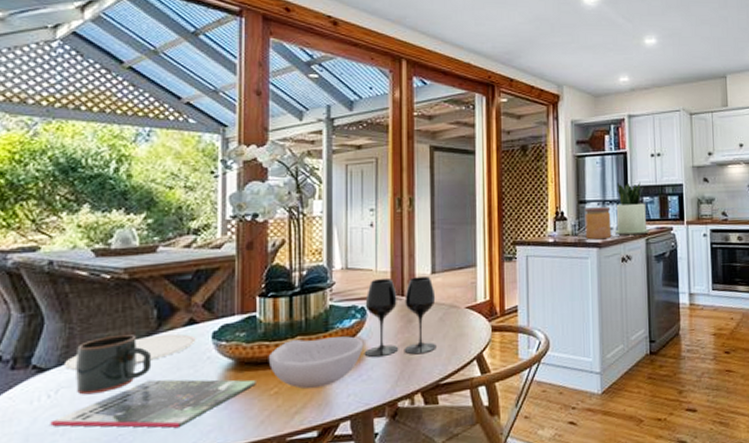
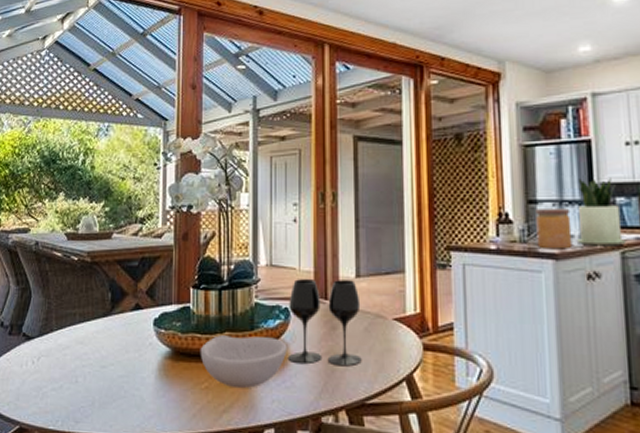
magazine: present [50,379,256,428] -> none [34,358,189,408]
plate: present [63,334,196,370] -> none [43,317,141,343]
mug: present [76,334,152,395] -> none [51,312,107,366]

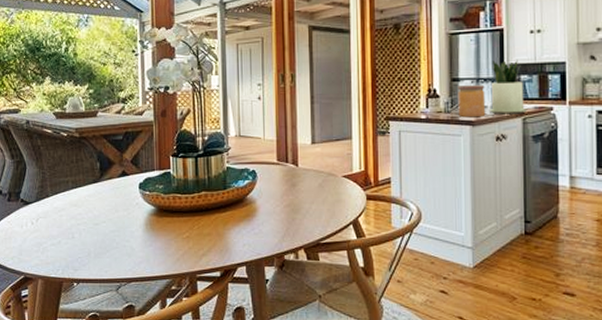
bowl: present [200,335,287,389] -> none [180,195,255,237]
wine glass: present [287,278,362,367] -> none [255,145,317,215]

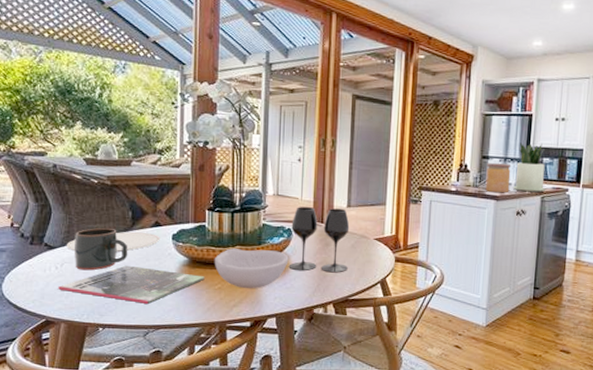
magazine: none [34,217,172,256] -> present [58,265,205,304]
plate: none [40,183,128,205] -> present [66,232,160,253]
mug: none [48,180,98,225] -> present [75,227,128,271]
bowl: none [180,195,255,237] -> present [214,248,289,289]
wine glass: none [255,145,317,215] -> present [288,206,350,273]

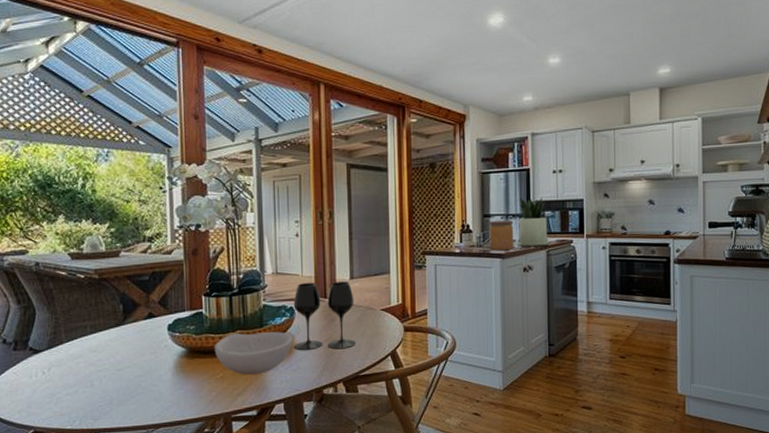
magazine: present [58,265,205,304] -> none [46,362,205,402]
plate: present [66,232,160,253] -> none [53,326,155,352]
mug: present [75,227,128,271] -> none [62,324,121,373]

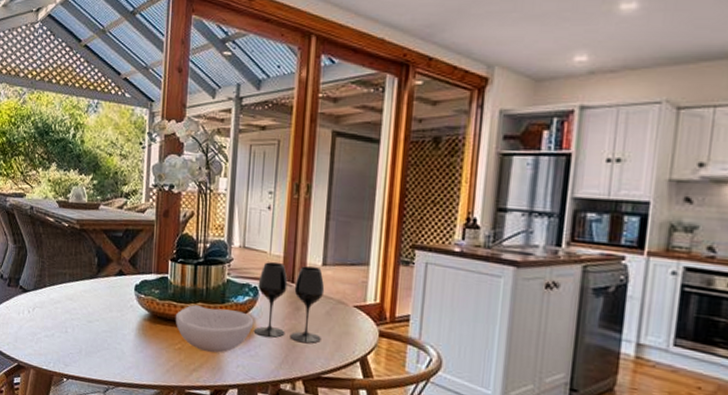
jar: present [489,221,514,251] -> none [501,217,539,259]
planter: present [517,197,551,248] -> none [540,191,591,260]

